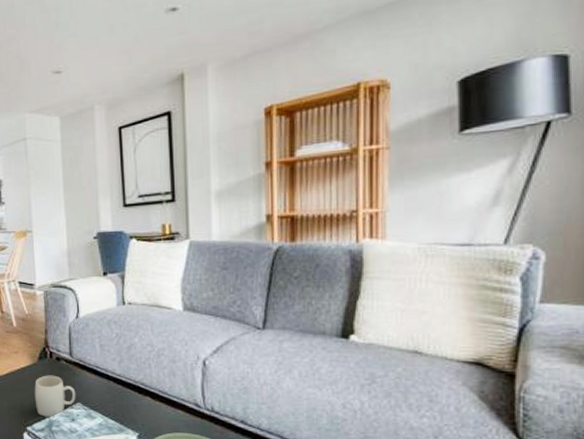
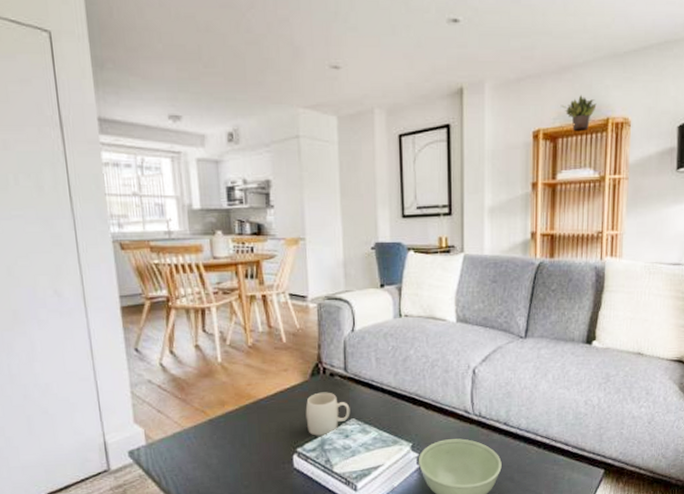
potted plant: none [298,62,343,103] -> present [561,95,597,132]

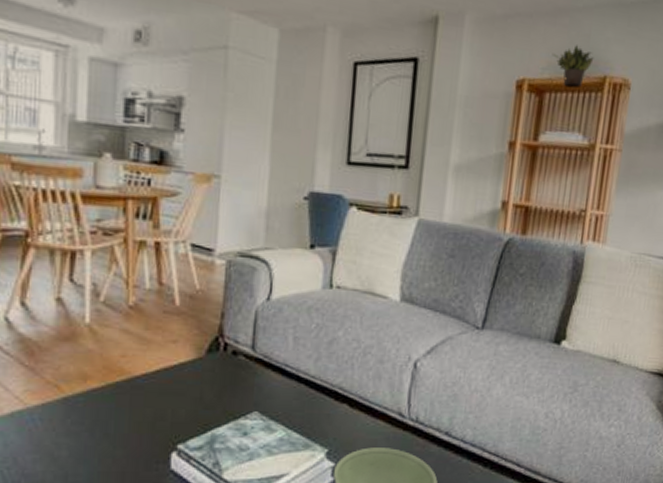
mug: present [305,392,350,436] -> none [194,374,254,431]

